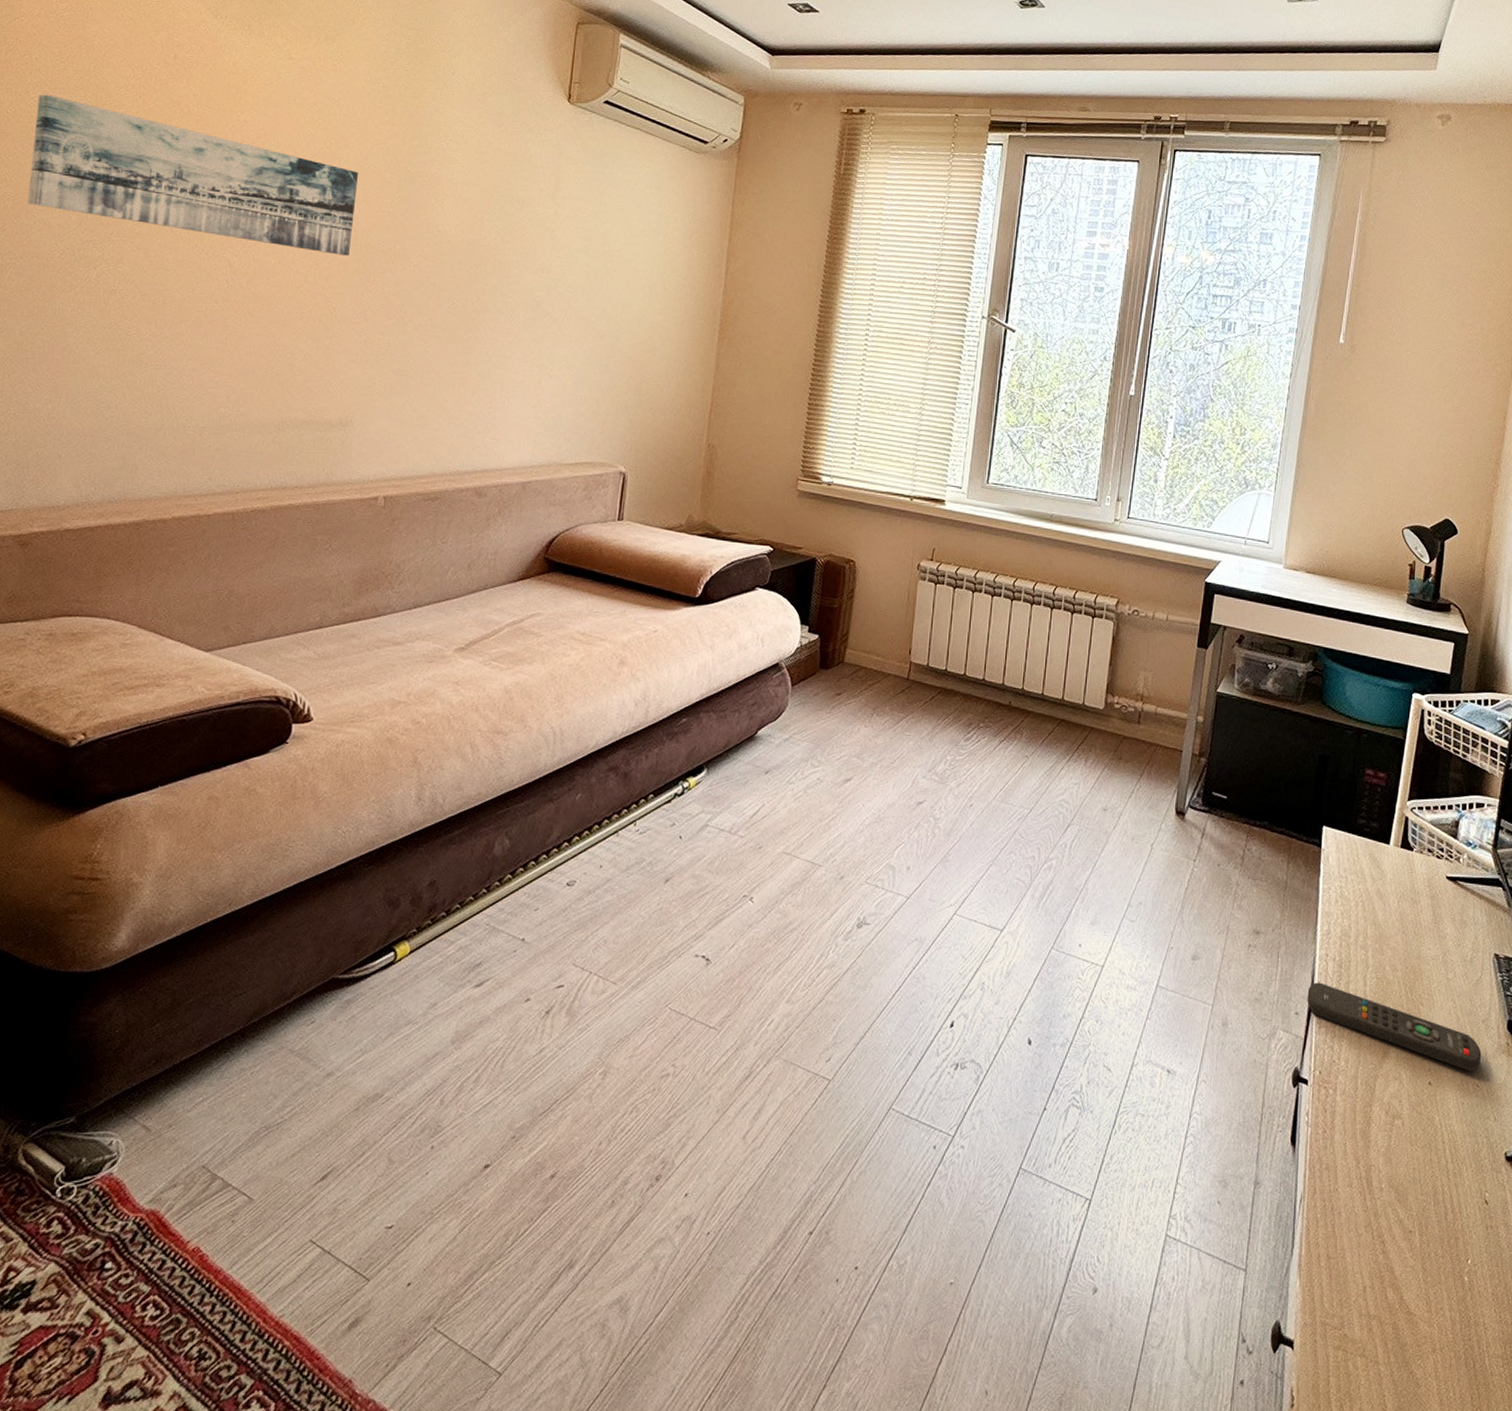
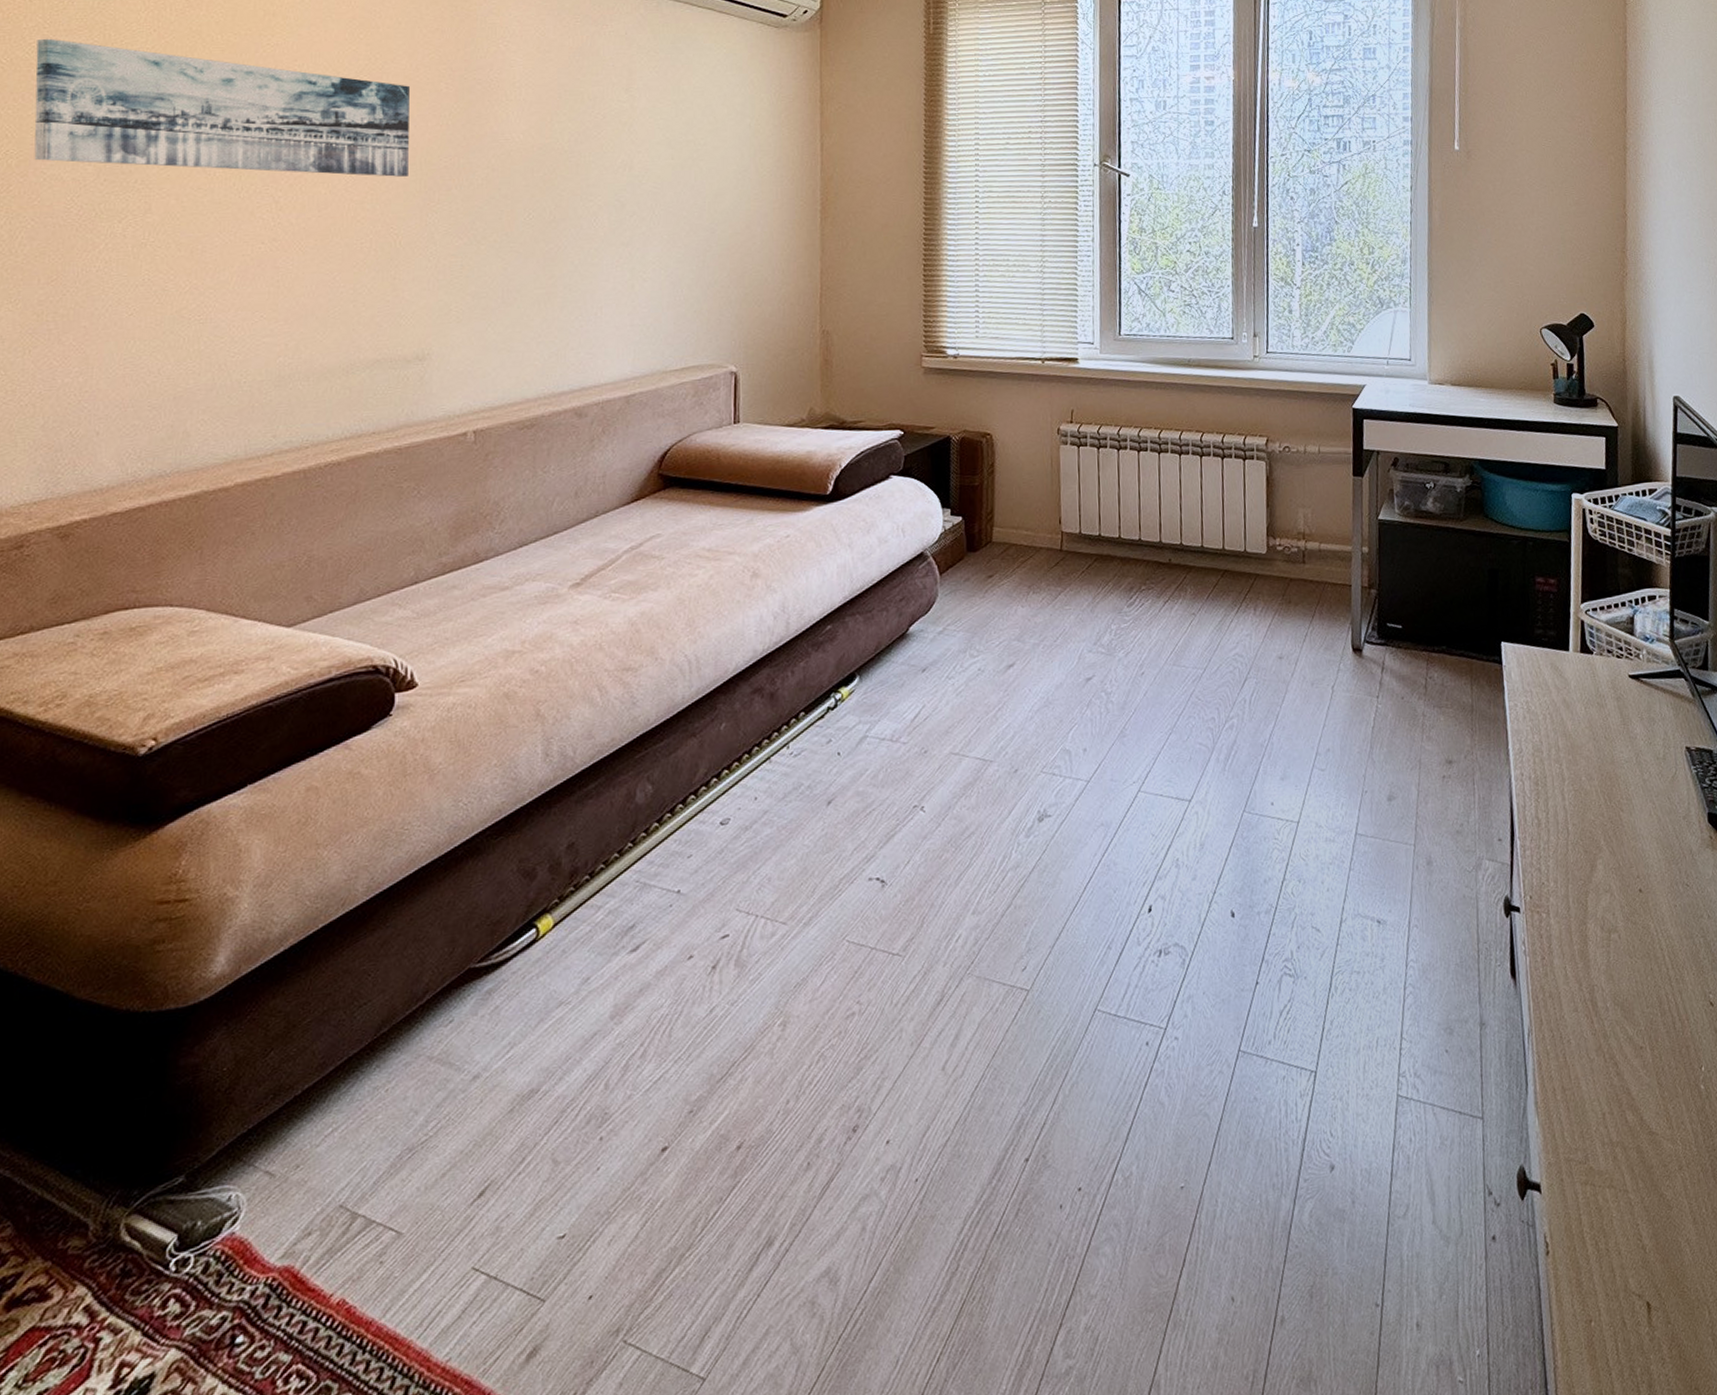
remote control: present [1307,982,1482,1071] -> none [1507,803,1687,872]

